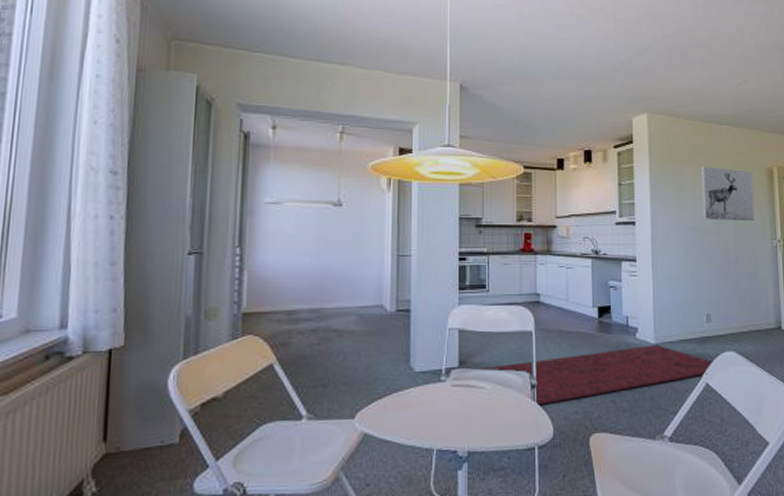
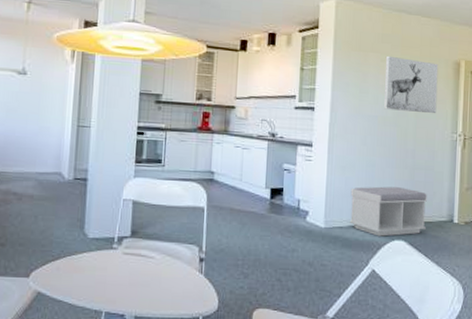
rug: present [447,344,714,405] -> none [119,228,382,278]
bench: none [678,297,755,349] -> present [349,186,427,237]

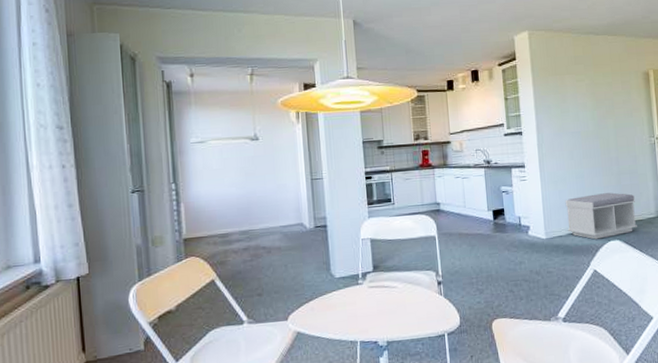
wall art: present [383,55,439,114] -> none [580,75,633,125]

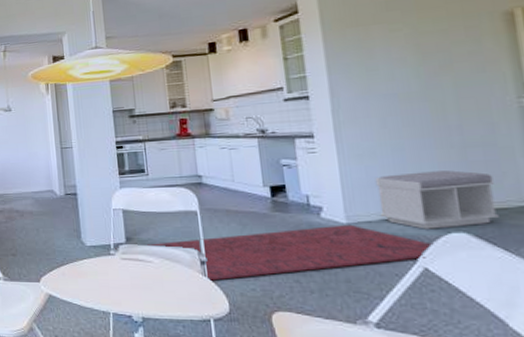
rug: none [363,239,600,299] -> present [115,224,434,281]

